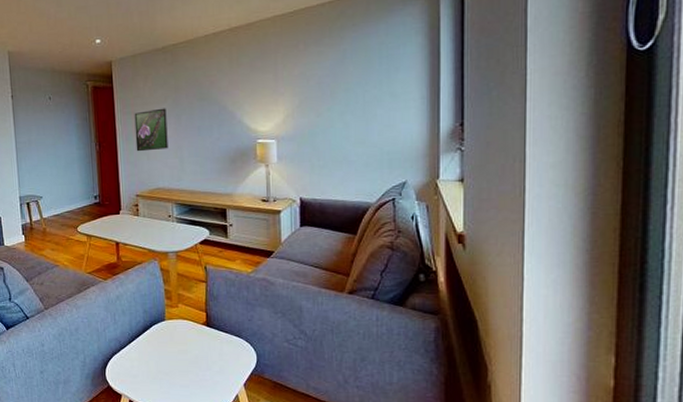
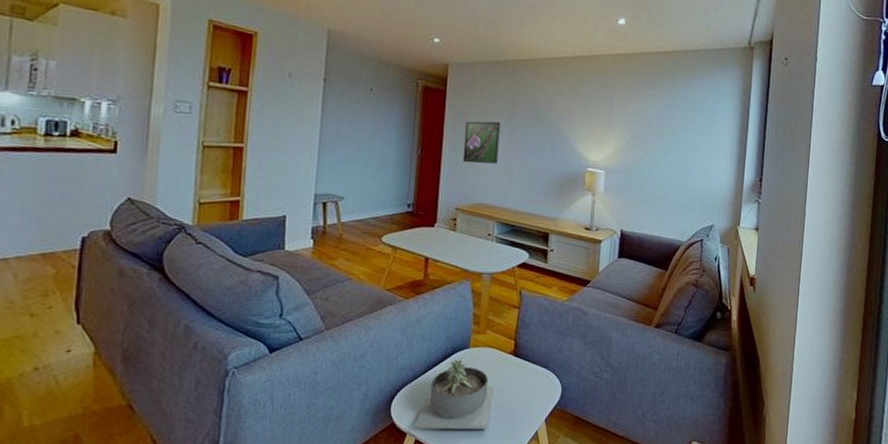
succulent planter: none [127,330,193,392] -> present [414,359,495,429]

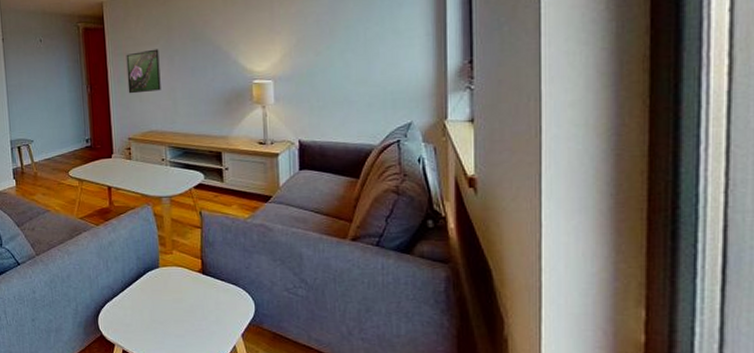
succulent planter: present [414,359,495,429] -> none [120,278,188,342]

